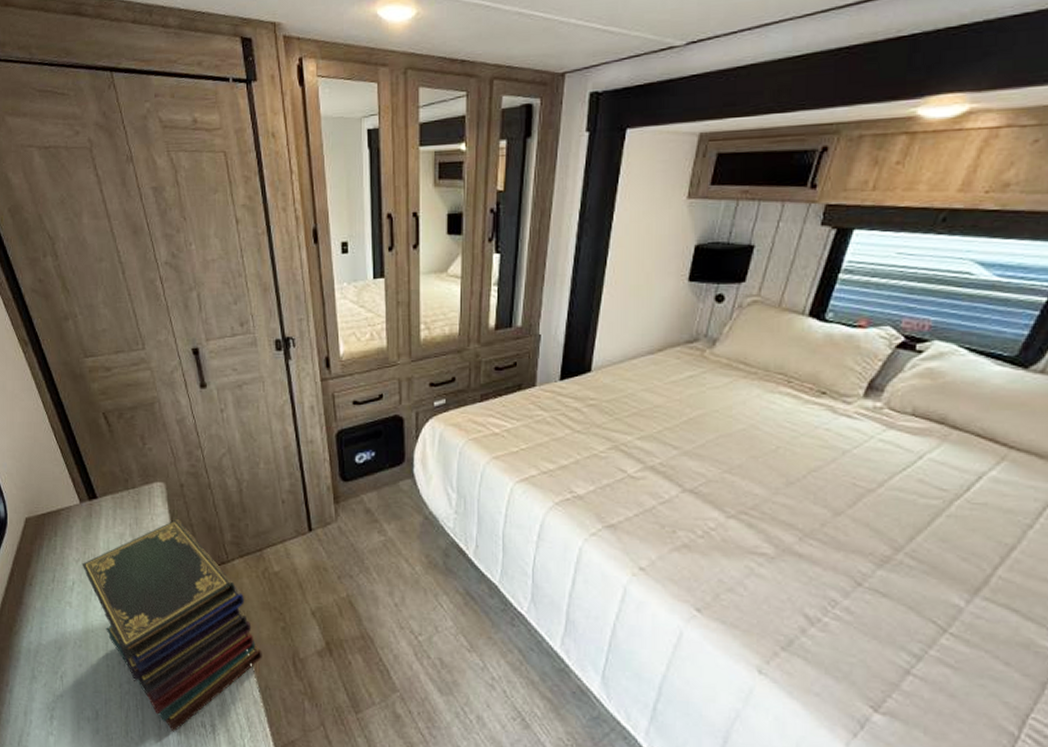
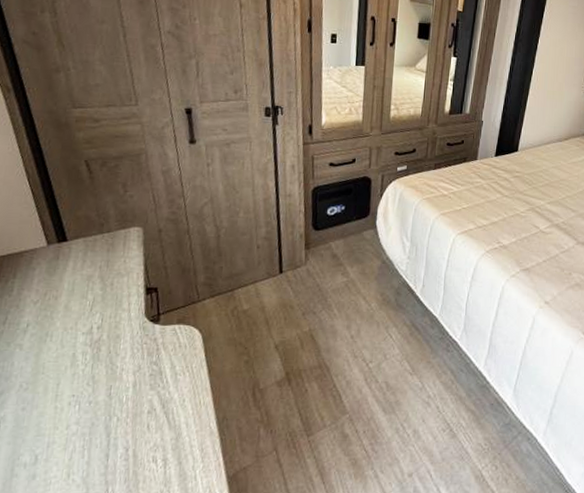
book stack: present [81,519,262,732] -> none [40,262,224,470]

